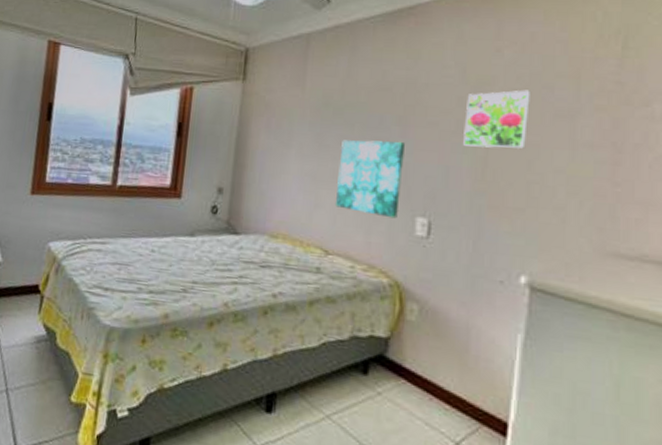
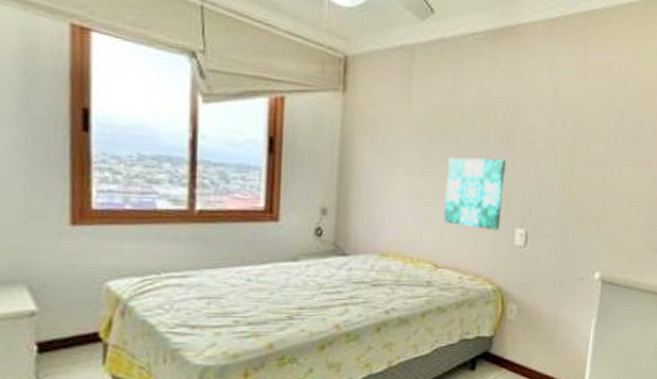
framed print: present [463,90,530,149] -> none [555,113,608,166]

